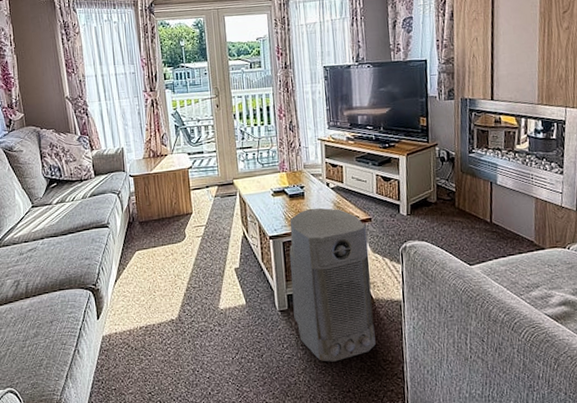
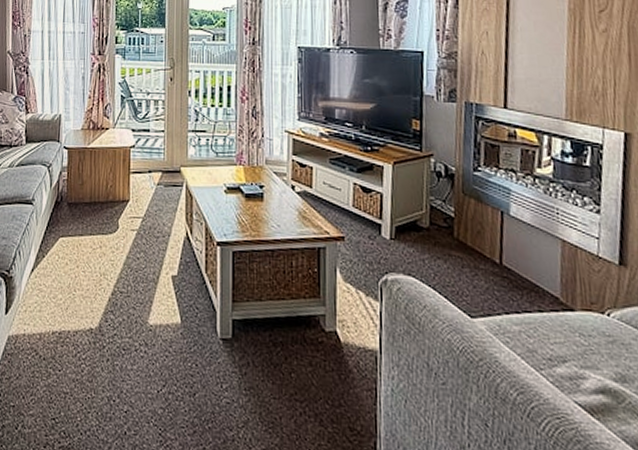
air purifier: present [289,207,376,362] -> none [239,214,341,420]

